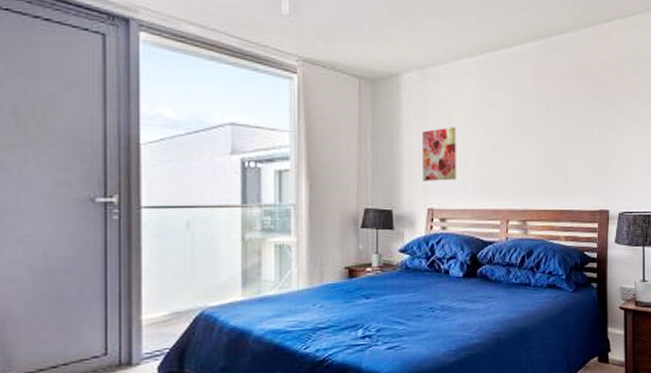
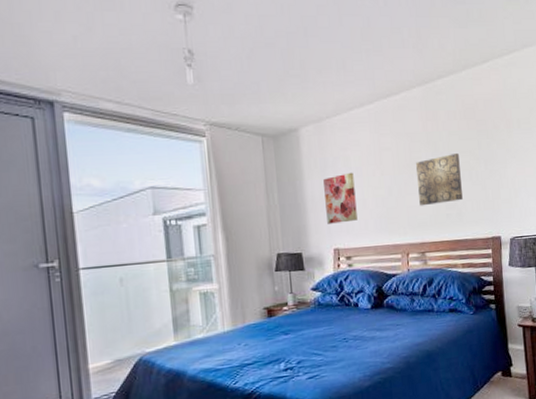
wall art: none [525,117,571,170] -> present [416,154,463,206]

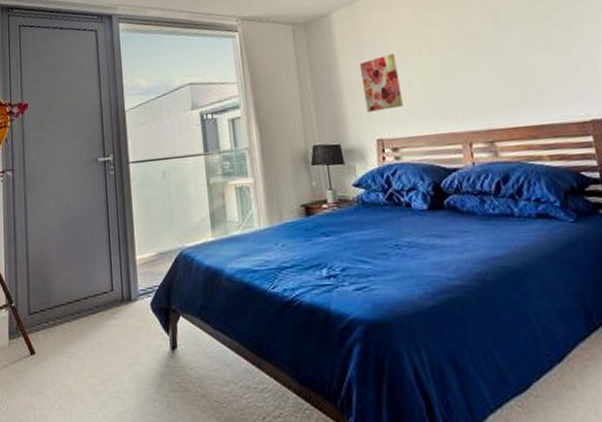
wall art: present [416,154,463,206] -> none [472,20,541,86]

